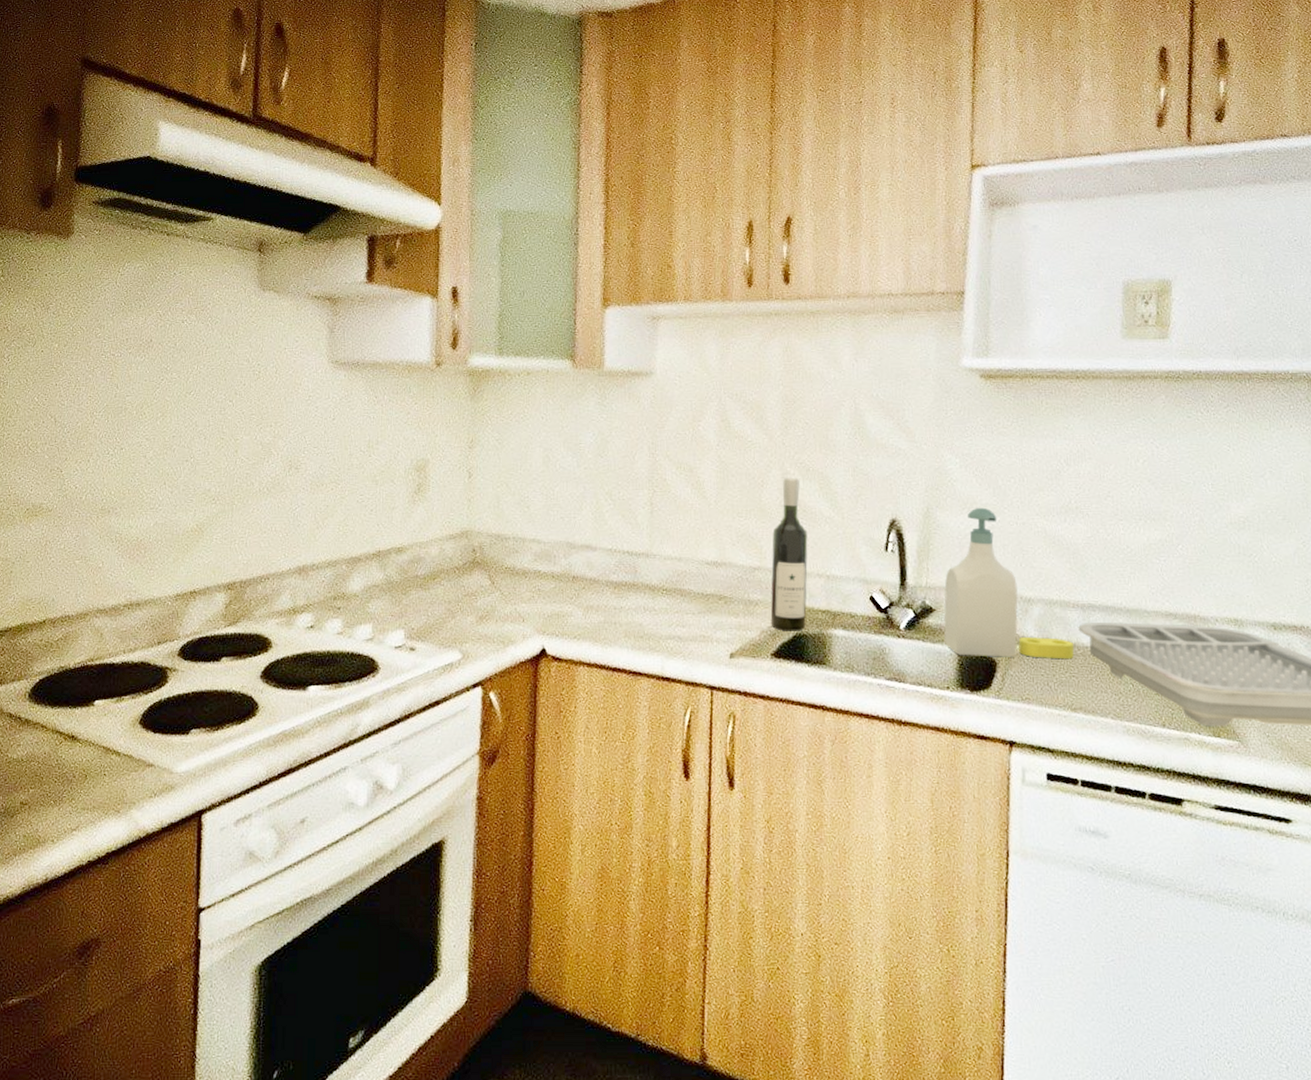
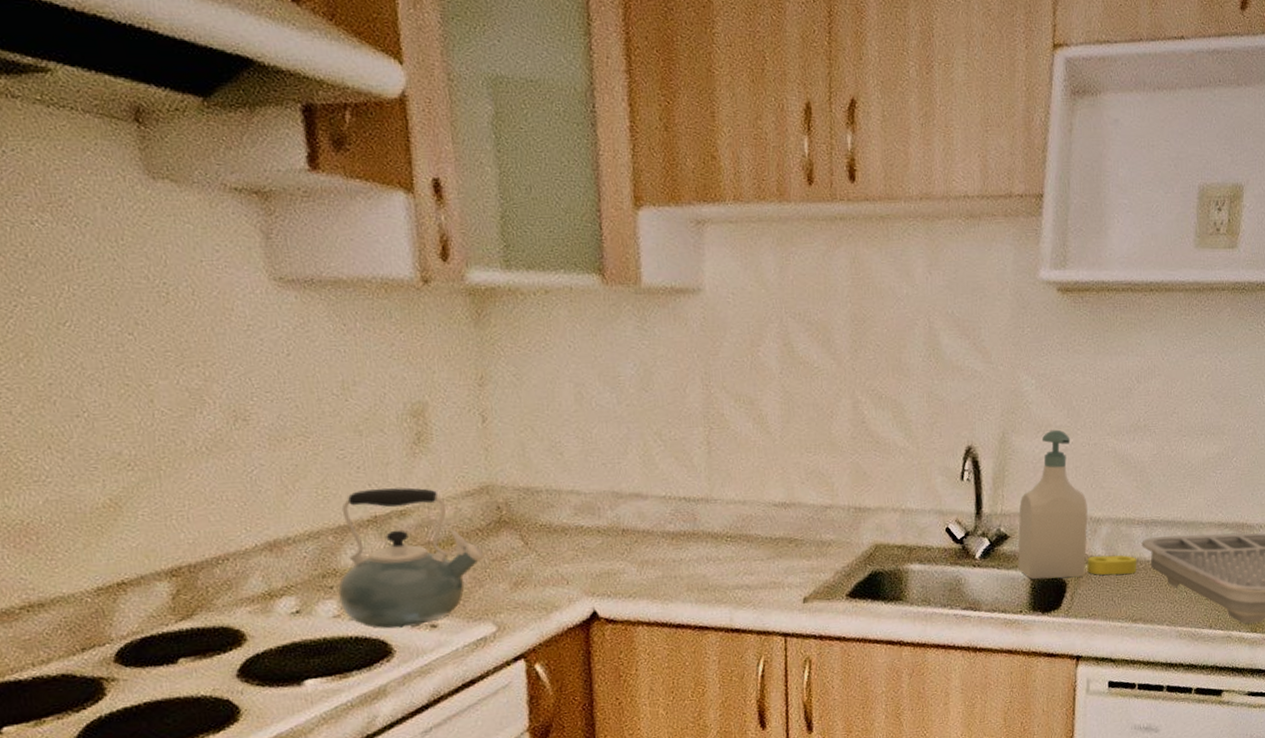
kettle: none [344,529,459,648] -> present [338,487,485,628]
bottle: present [770,477,808,631] -> none [844,406,882,570]

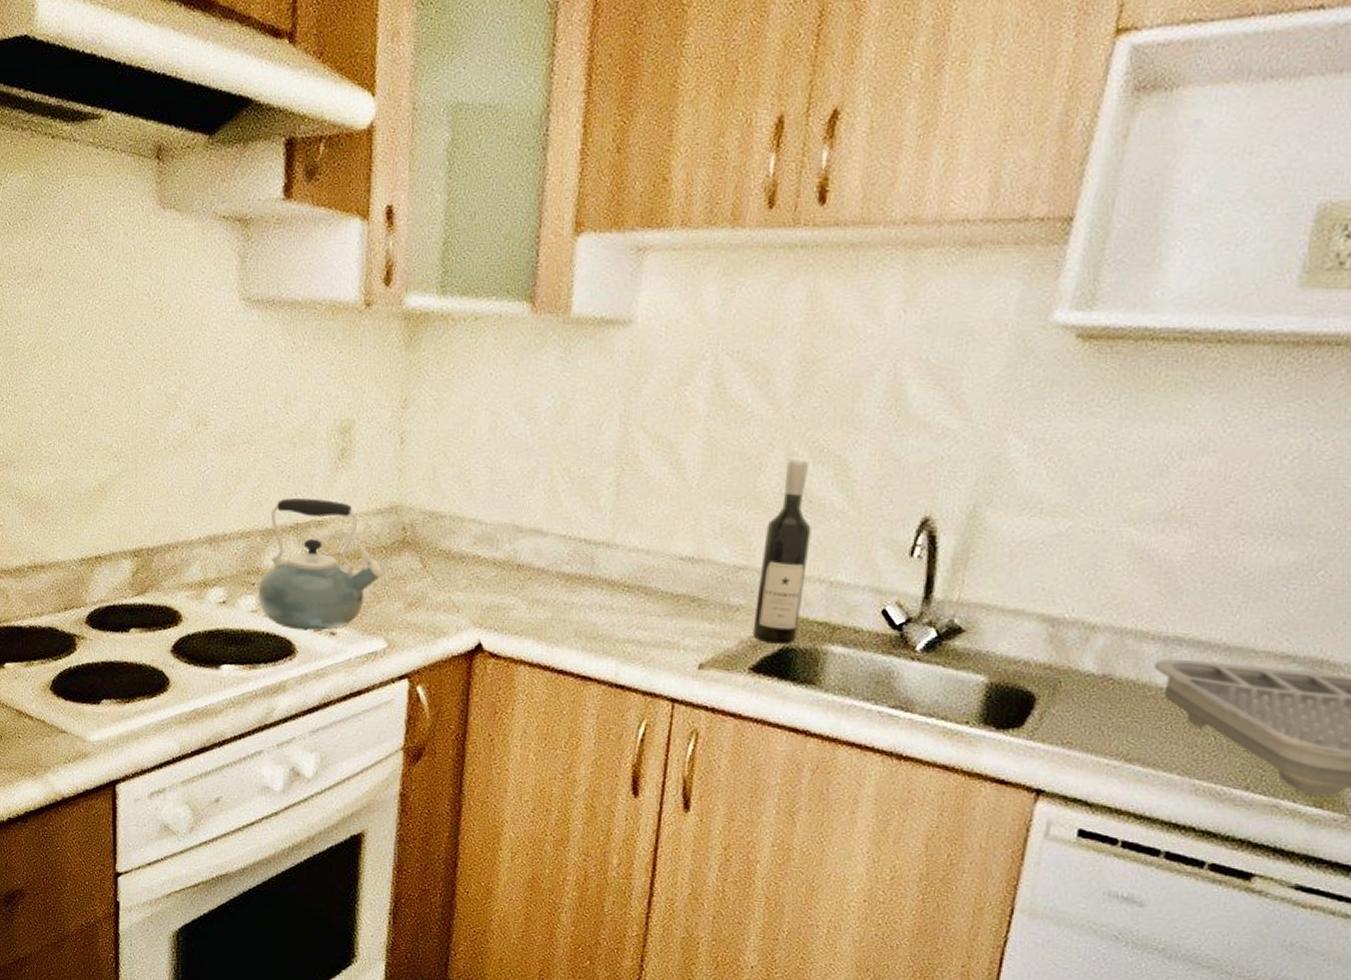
bottle: none [844,406,882,570] -> present [752,459,812,644]
soap bottle: present [1017,429,1088,580] -> none [970,508,1081,694]
sponge: present [1087,555,1137,576] -> none [1068,671,1145,702]

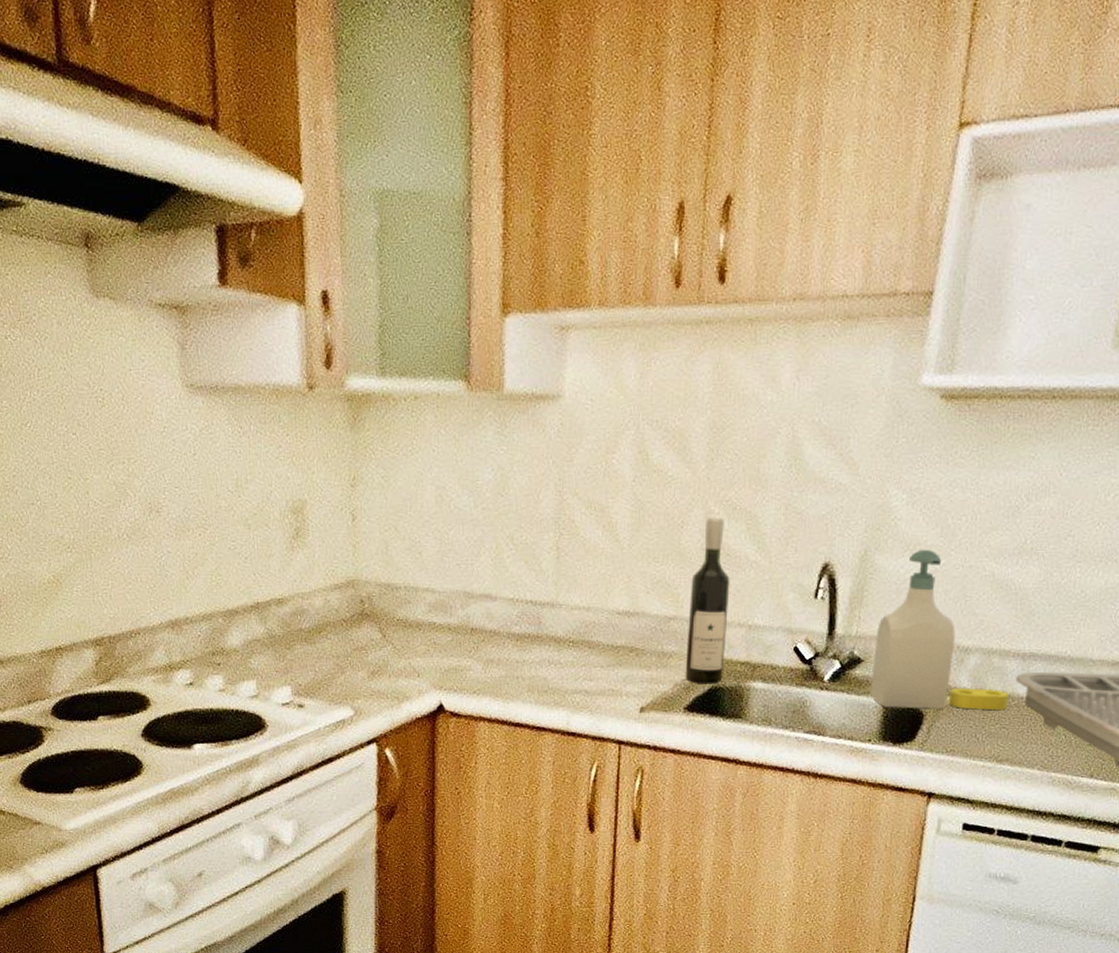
kettle: present [258,498,386,631] -> none [224,578,348,705]
soap bottle: none [970,508,1081,694] -> present [869,549,955,709]
sponge: none [1068,671,1145,702] -> present [949,688,1009,711]

